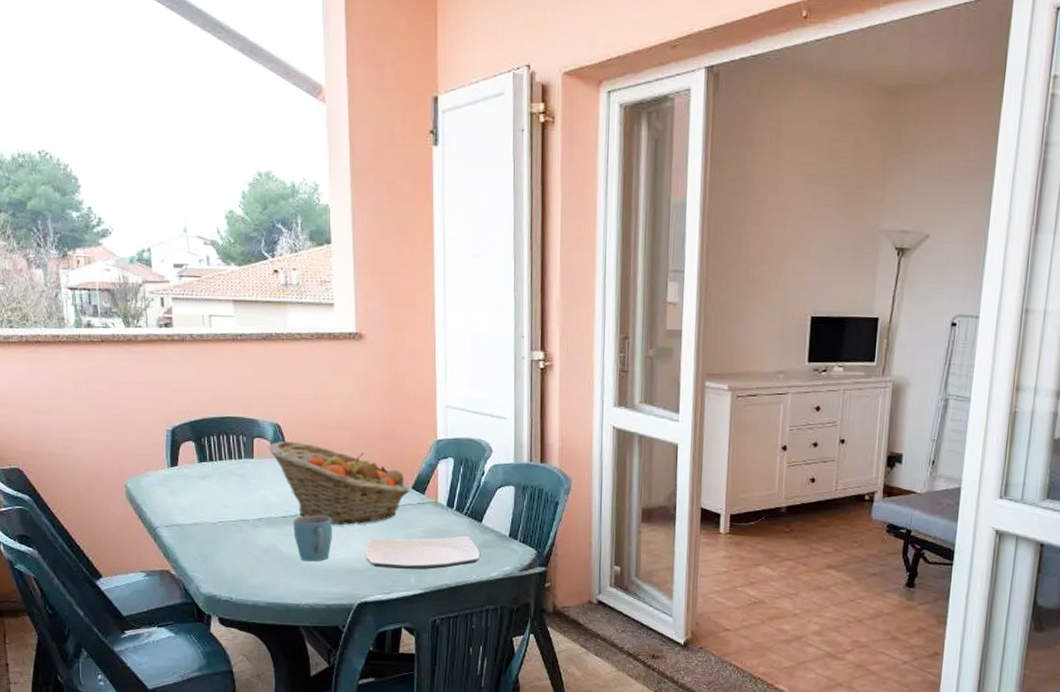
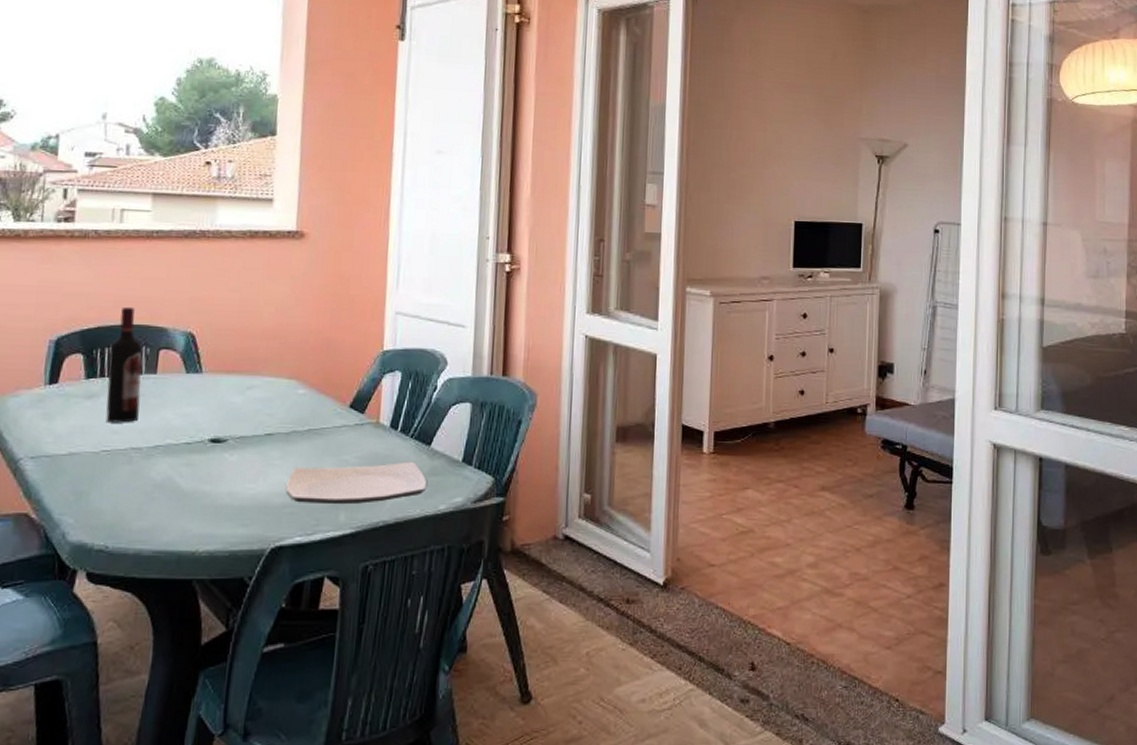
wine bottle: none [214,401,243,500] -> present [105,306,143,423]
fruit basket: present [269,441,411,526] -> none [177,353,348,453]
mug: present [293,515,332,562] -> none [197,440,248,498]

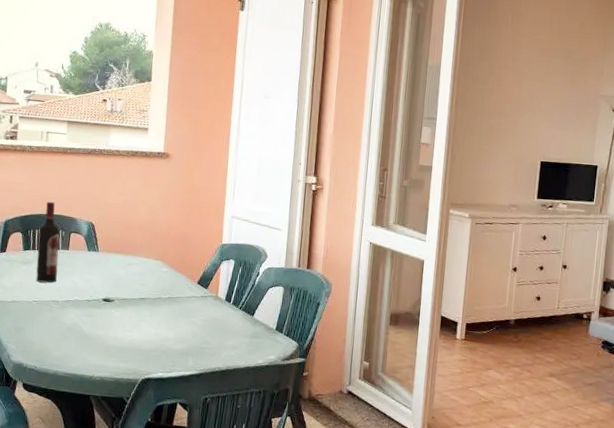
plate: present [286,461,428,505] -> none [153,323,250,354]

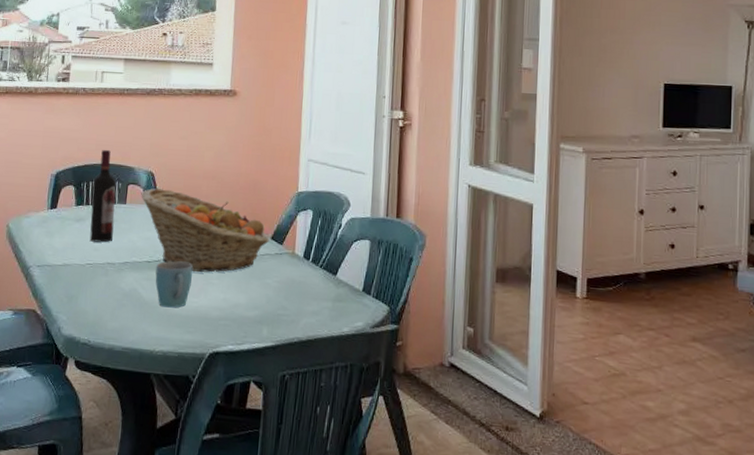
fruit basket: none [82,237,196,311] -> present [141,188,270,273]
mug: none [94,300,128,340] -> present [155,261,193,308]

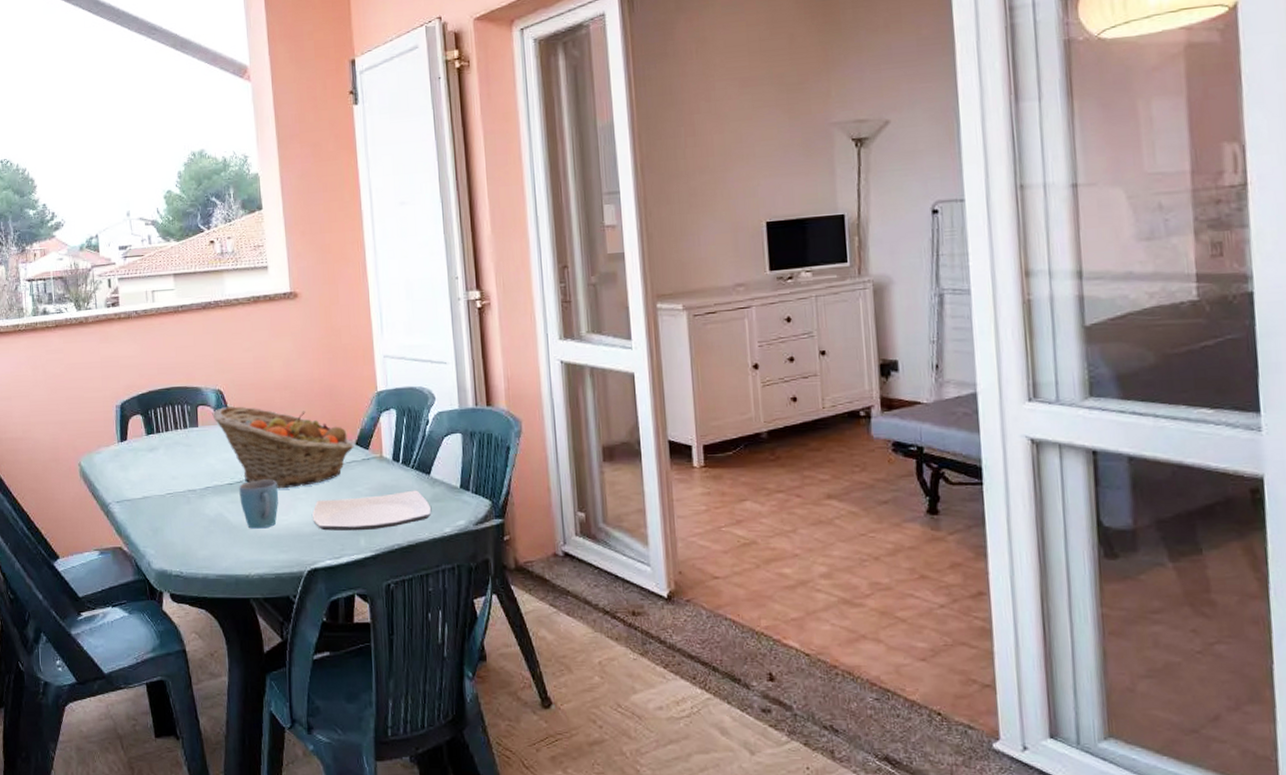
wine bottle: present [89,149,116,243] -> none [160,372,190,470]
plate: none [221,287,334,322] -> present [312,490,432,531]

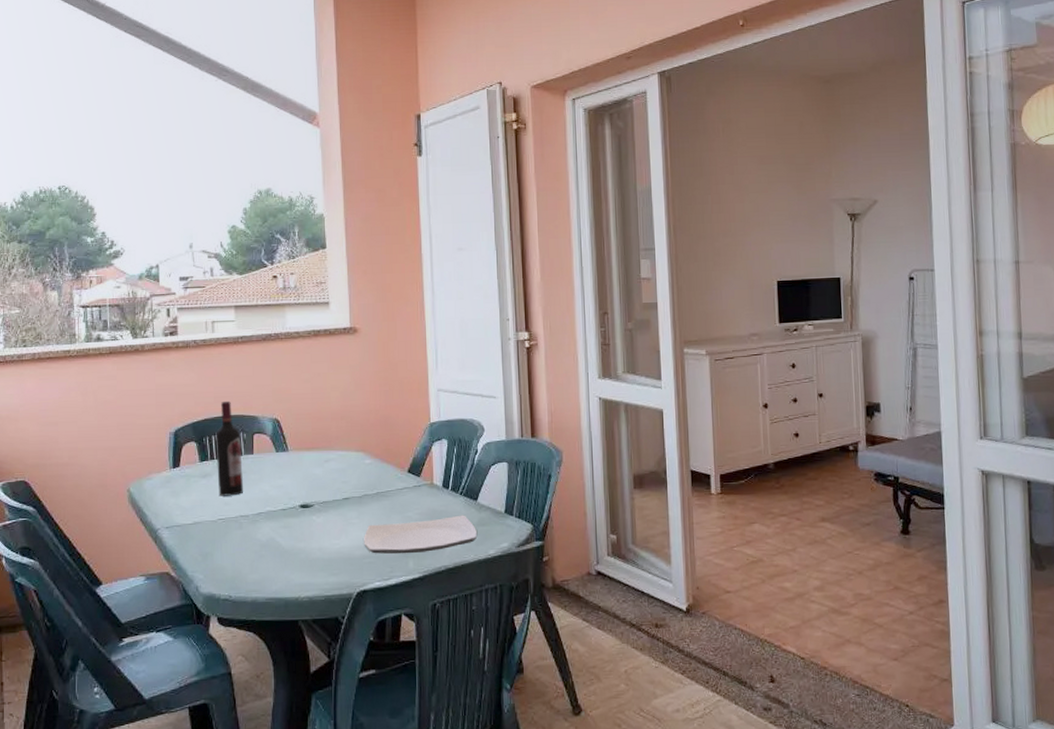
wine bottle: none [160,372,190,470] -> present [215,400,243,496]
fruit basket: present [212,406,354,489] -> none [268,435,406,515]
mug: present [239,479,278,529] -> none [292,505,330,553]

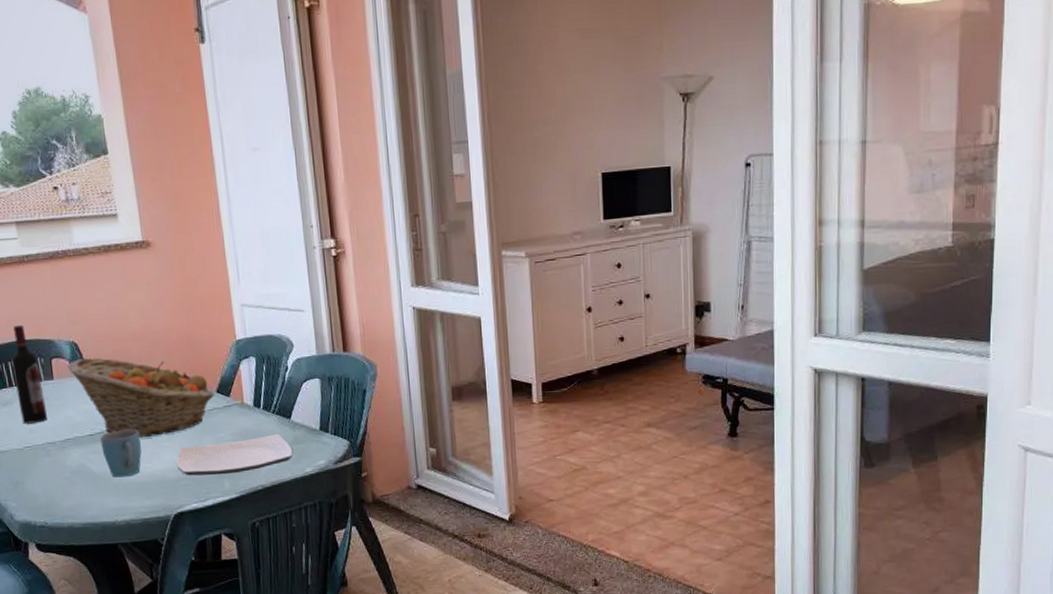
fruit basket: none [268,435,406,515] -> present [67,357,215,438]
mug: none [292,505,330,553] -> present [100,429,142,478]

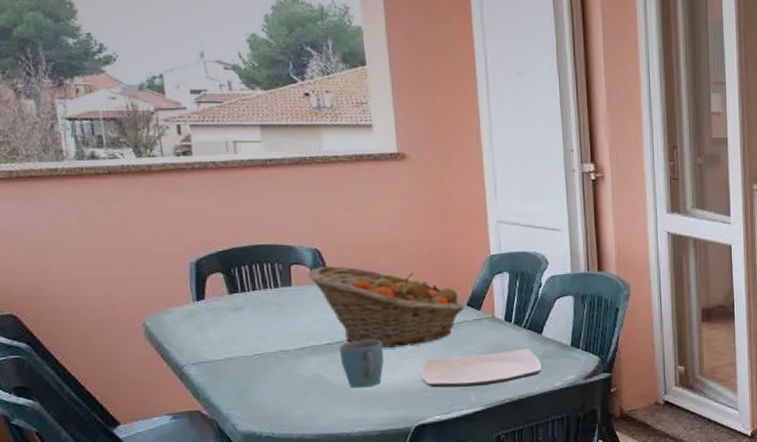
wine bottle: present [11,324,47,424] -> none [245,229,282,331]

